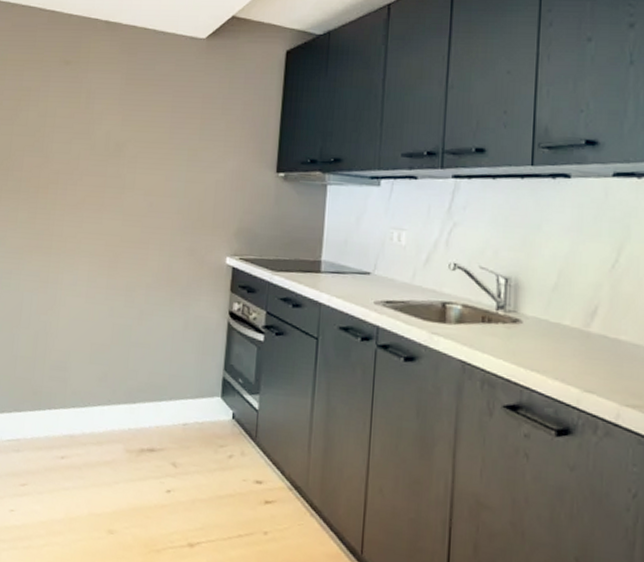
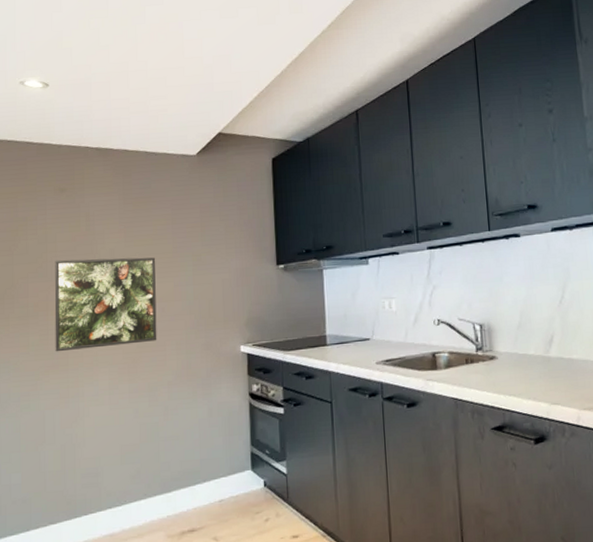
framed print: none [41,136,151,237] -> present [54,257,157,352]

